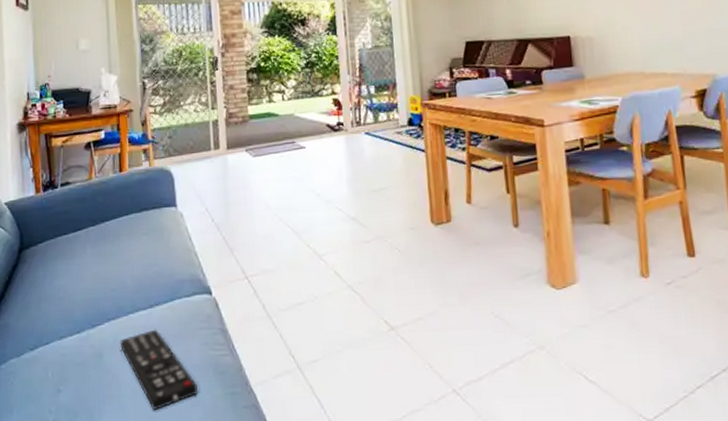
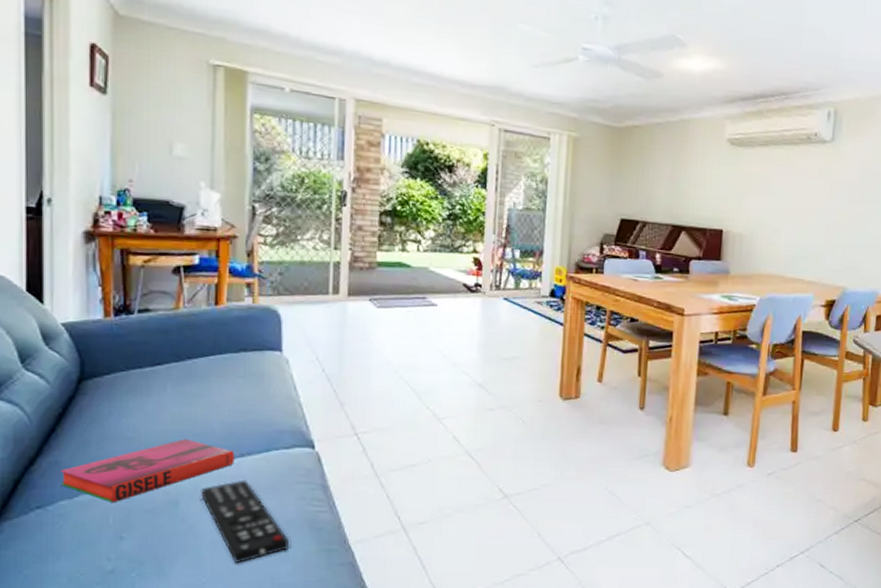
hardback book: none [10,294,146,359] -> present [61,438,235,503]

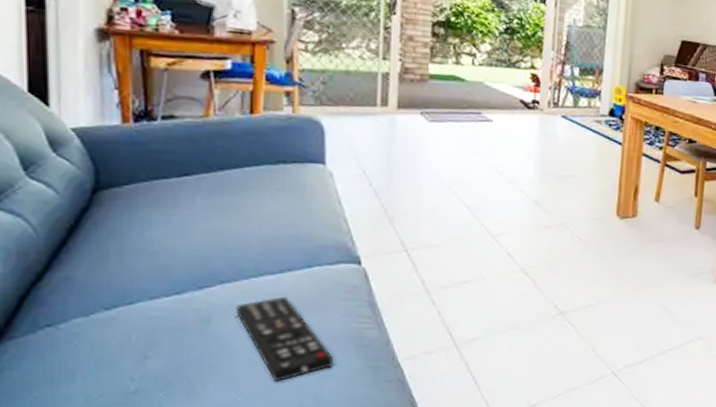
hardback book: present [61,438,235,503] -> none [74,253,273,321]

